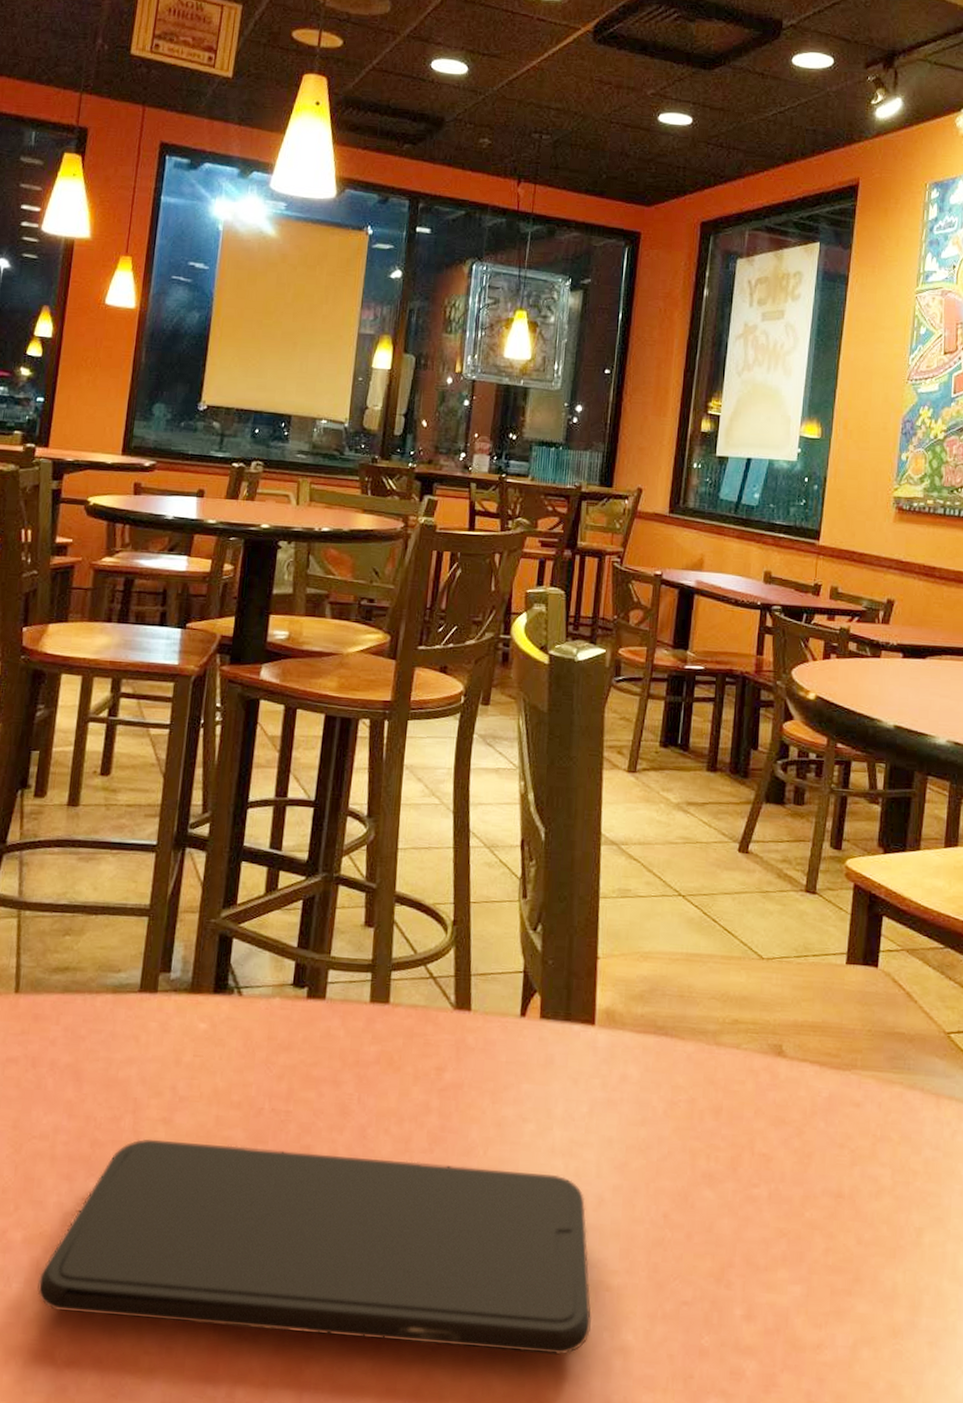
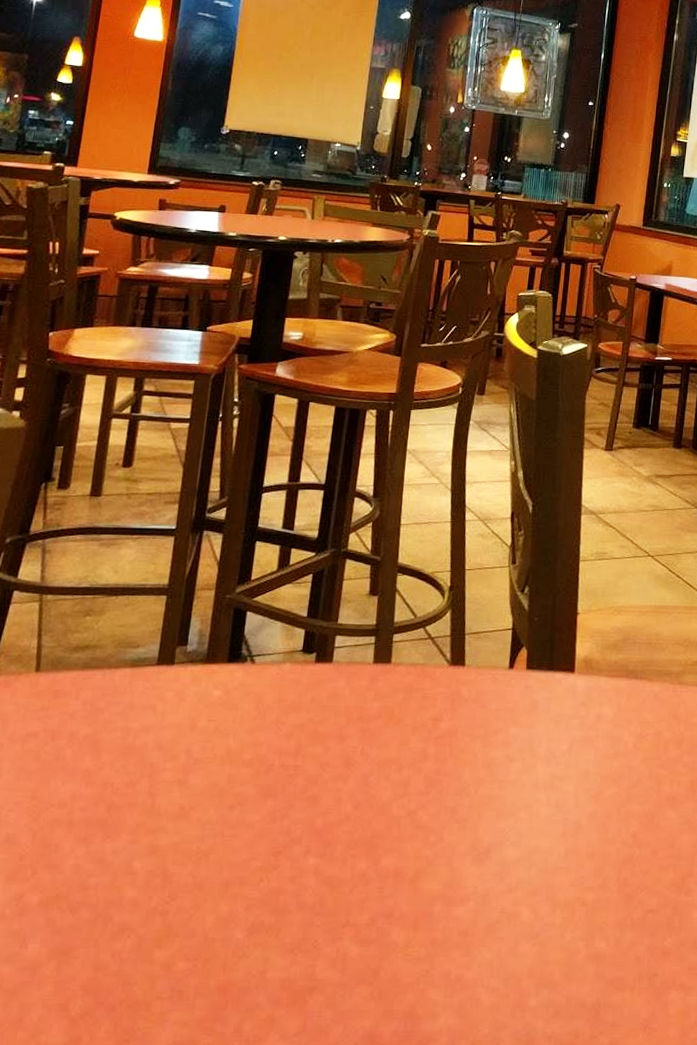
smartphone: present [37,1139,591,1355] -> none [53,799,569,967]

